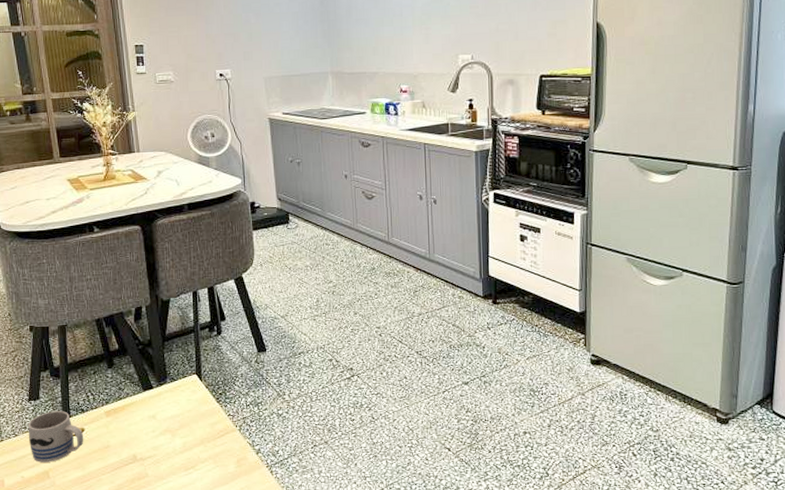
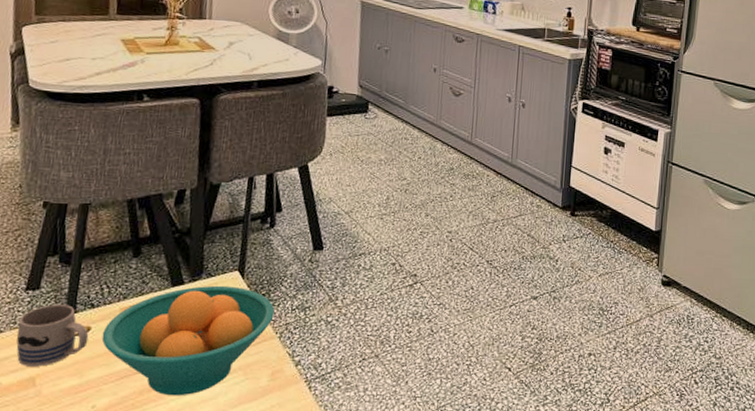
fruit bowl: none [94,388,232,483] -> present [101,285,275,396]

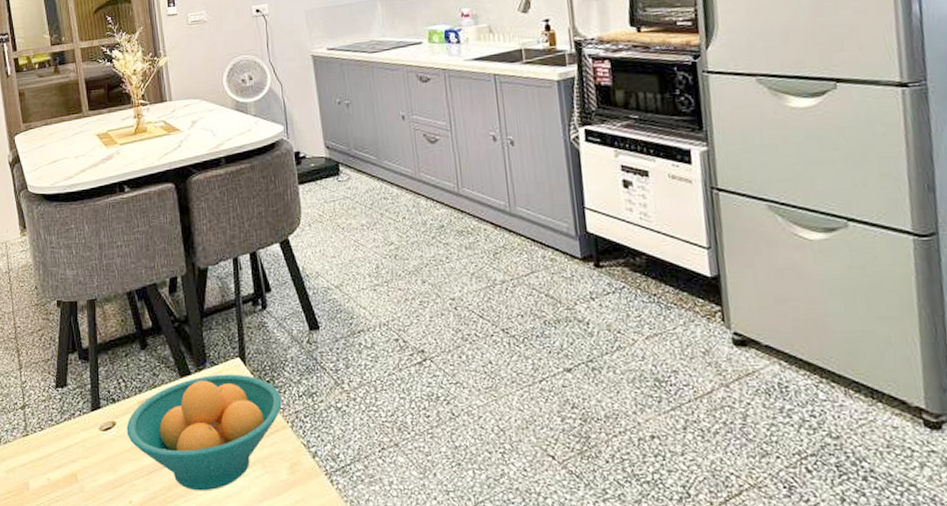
mug: present [16,304,89,367] -> none [54,401,115,462]

